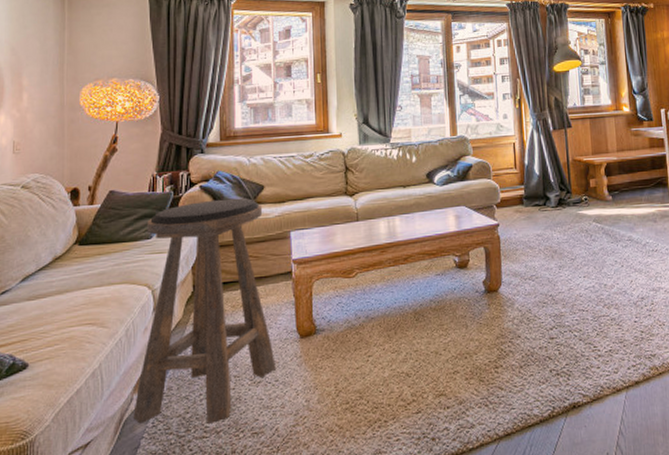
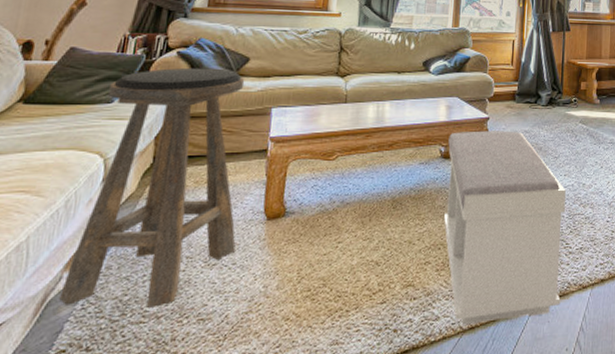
bench: none [461,235,596,432] -> present [444,130,566,325]

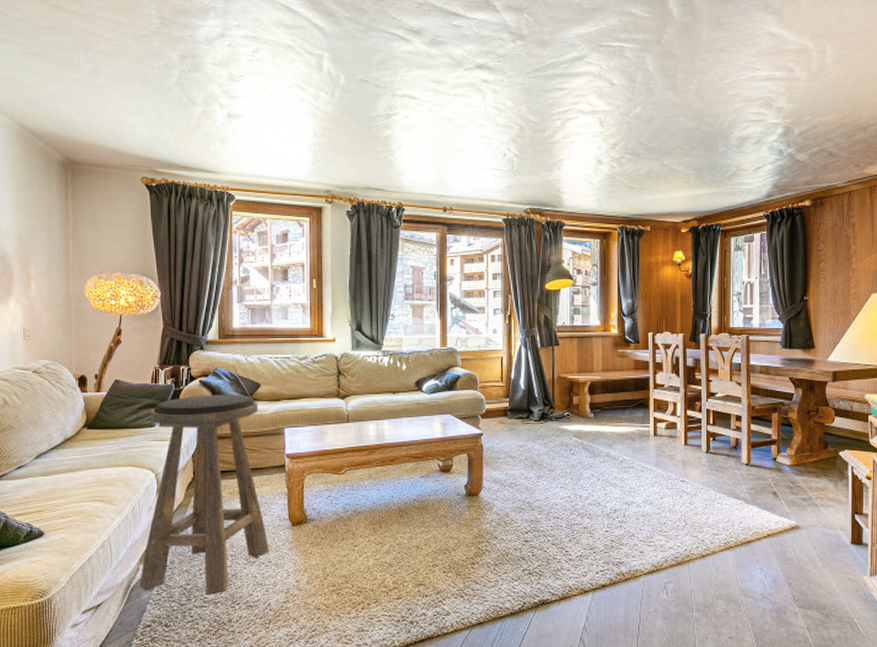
bench: present [444,130,566,325] -> none [445,445,563,621]

